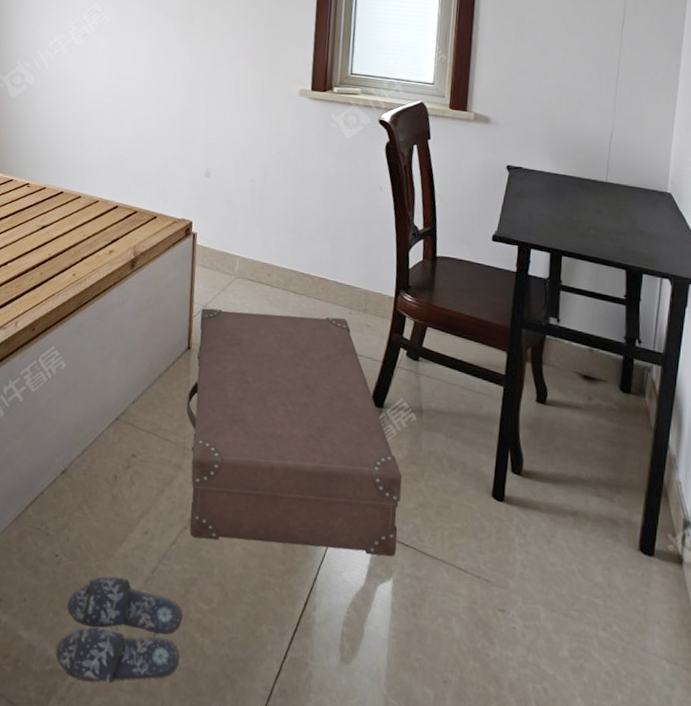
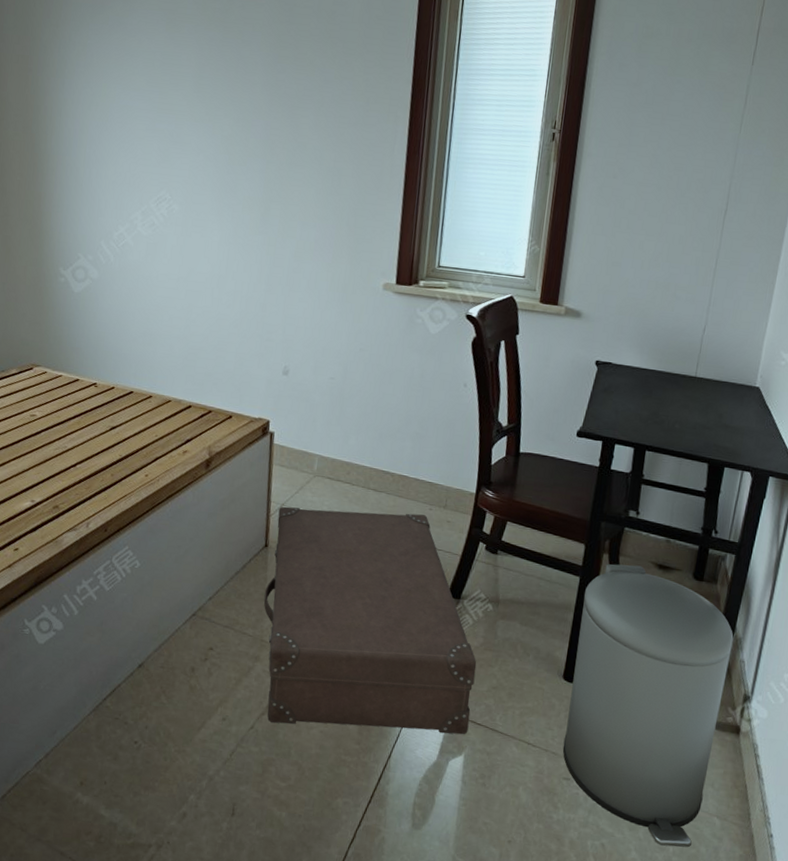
slippers: present [56,576,182,684] -> none [137,759,260,854]
pedal bin: none [496,373,667,696] -> present [563,564,734,848]

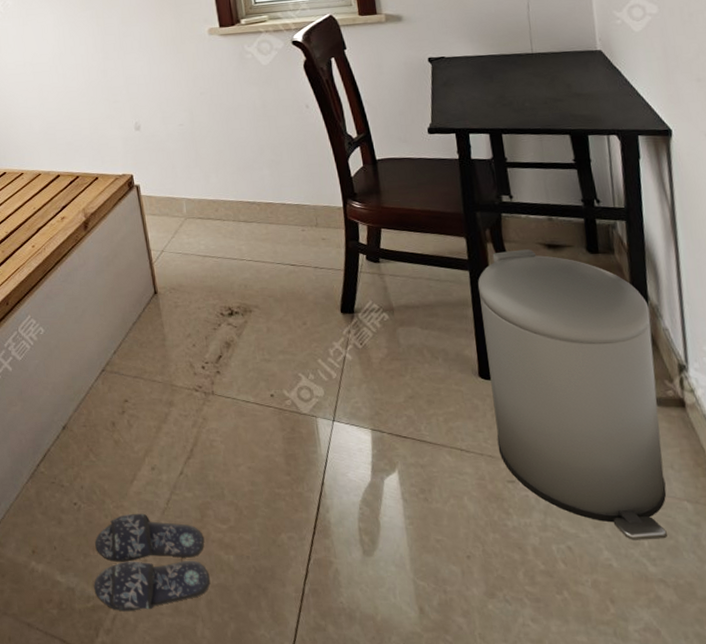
slippers: none [137,759,260,854] -> present [94,513,210,612]
suitcase: present [263,506,477,735] -> none [159,237,396,465]

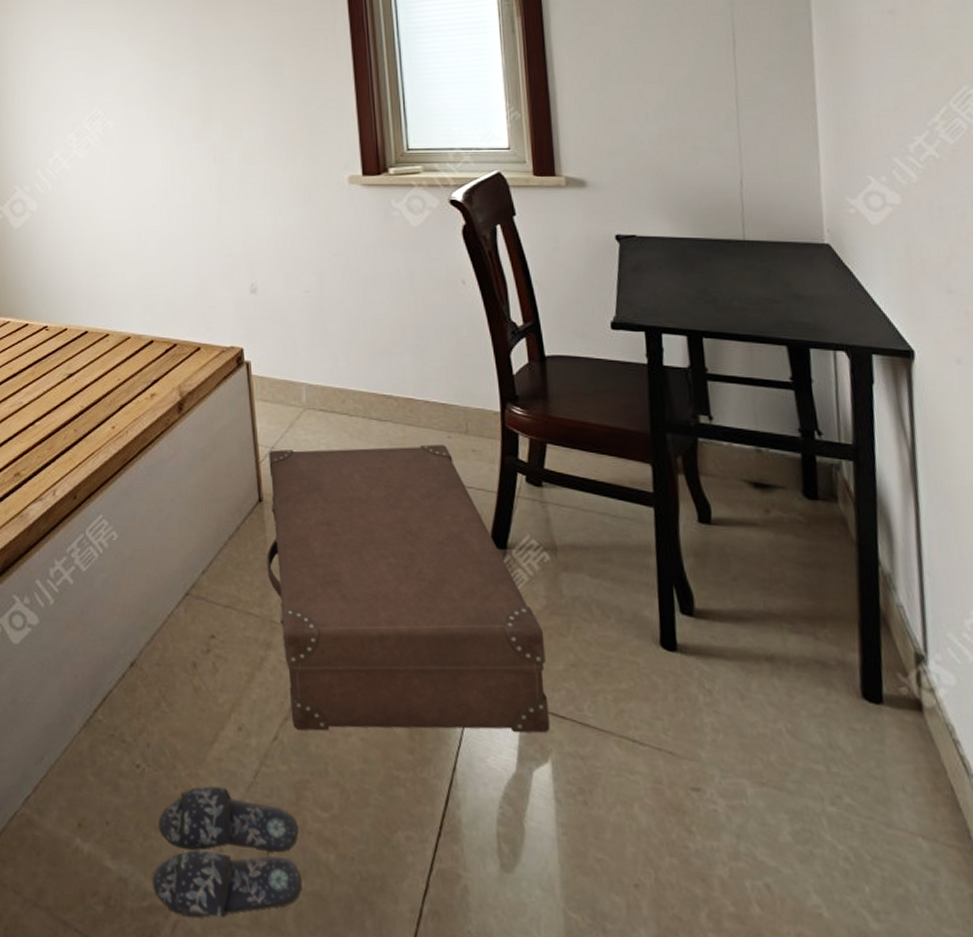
suitcase: none [159,237,396,465] -> present [266,444,550,733]
pedal bin: present [478,249,667,540] -> none [664,486,896,886]

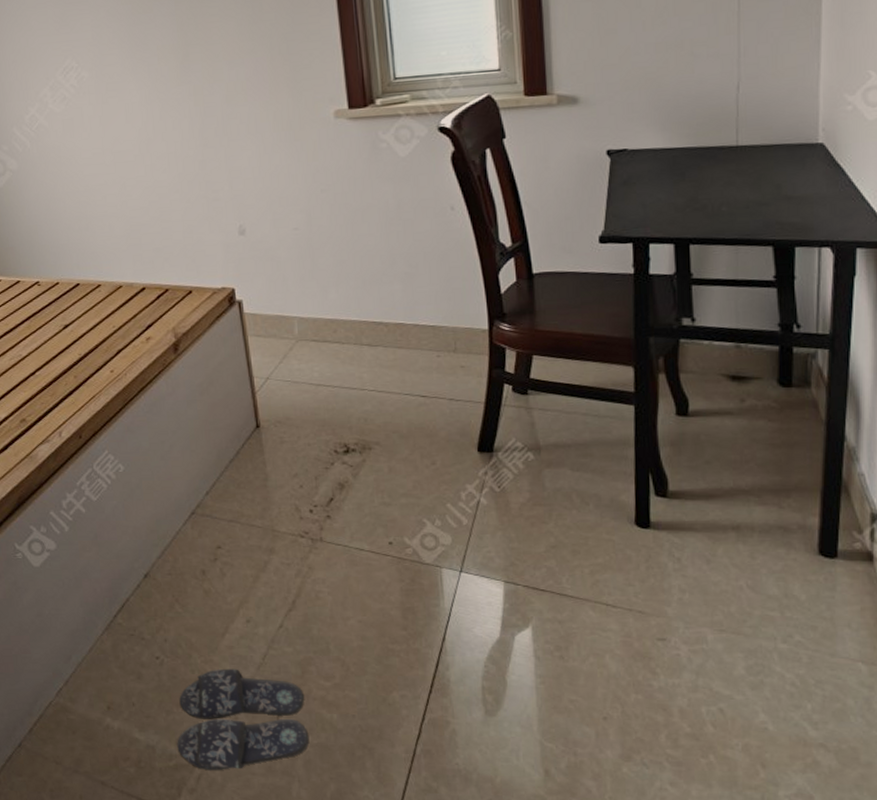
suitcase: present [266,444,550,733] -> none [264,364,531,618]

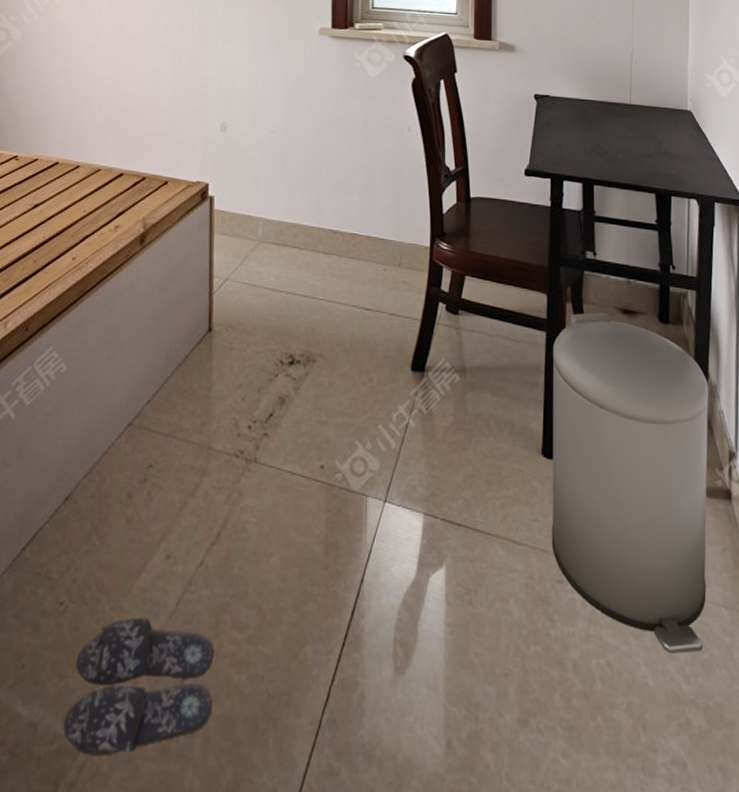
pedal bin: none [644,381,845,703] -> present [551,312,709,653]

